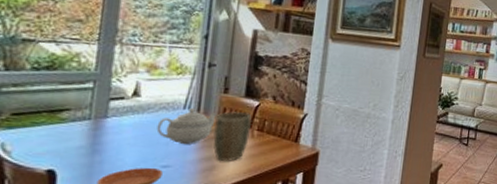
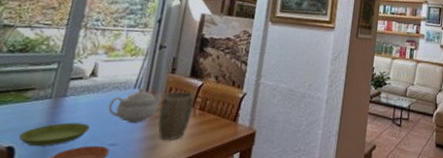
saucer: none [58,144,138,169] -> present [18,122,90,146]

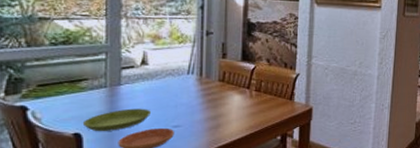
teapot: present [108,87,163,123] -> none [165,72,217,106]
plant pot: present [158,90,196,141] -> none [215,74,250,121]

